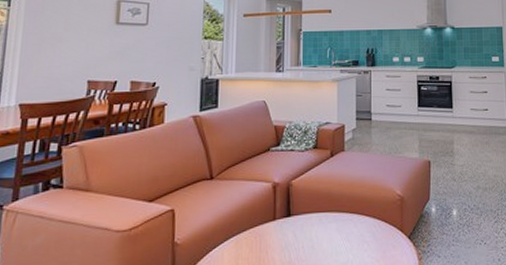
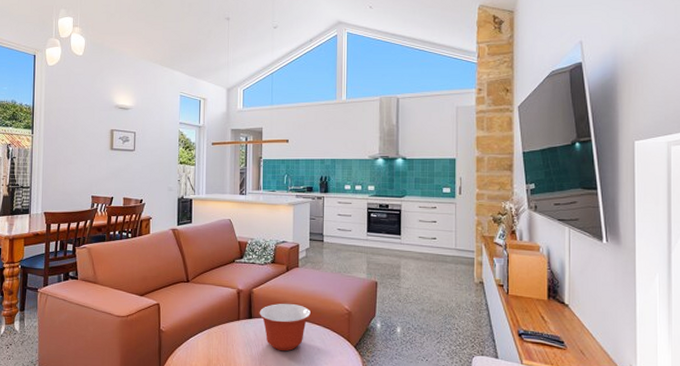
mixing bowl: none [299,193,359,253] -> present [259,303,311,352]

